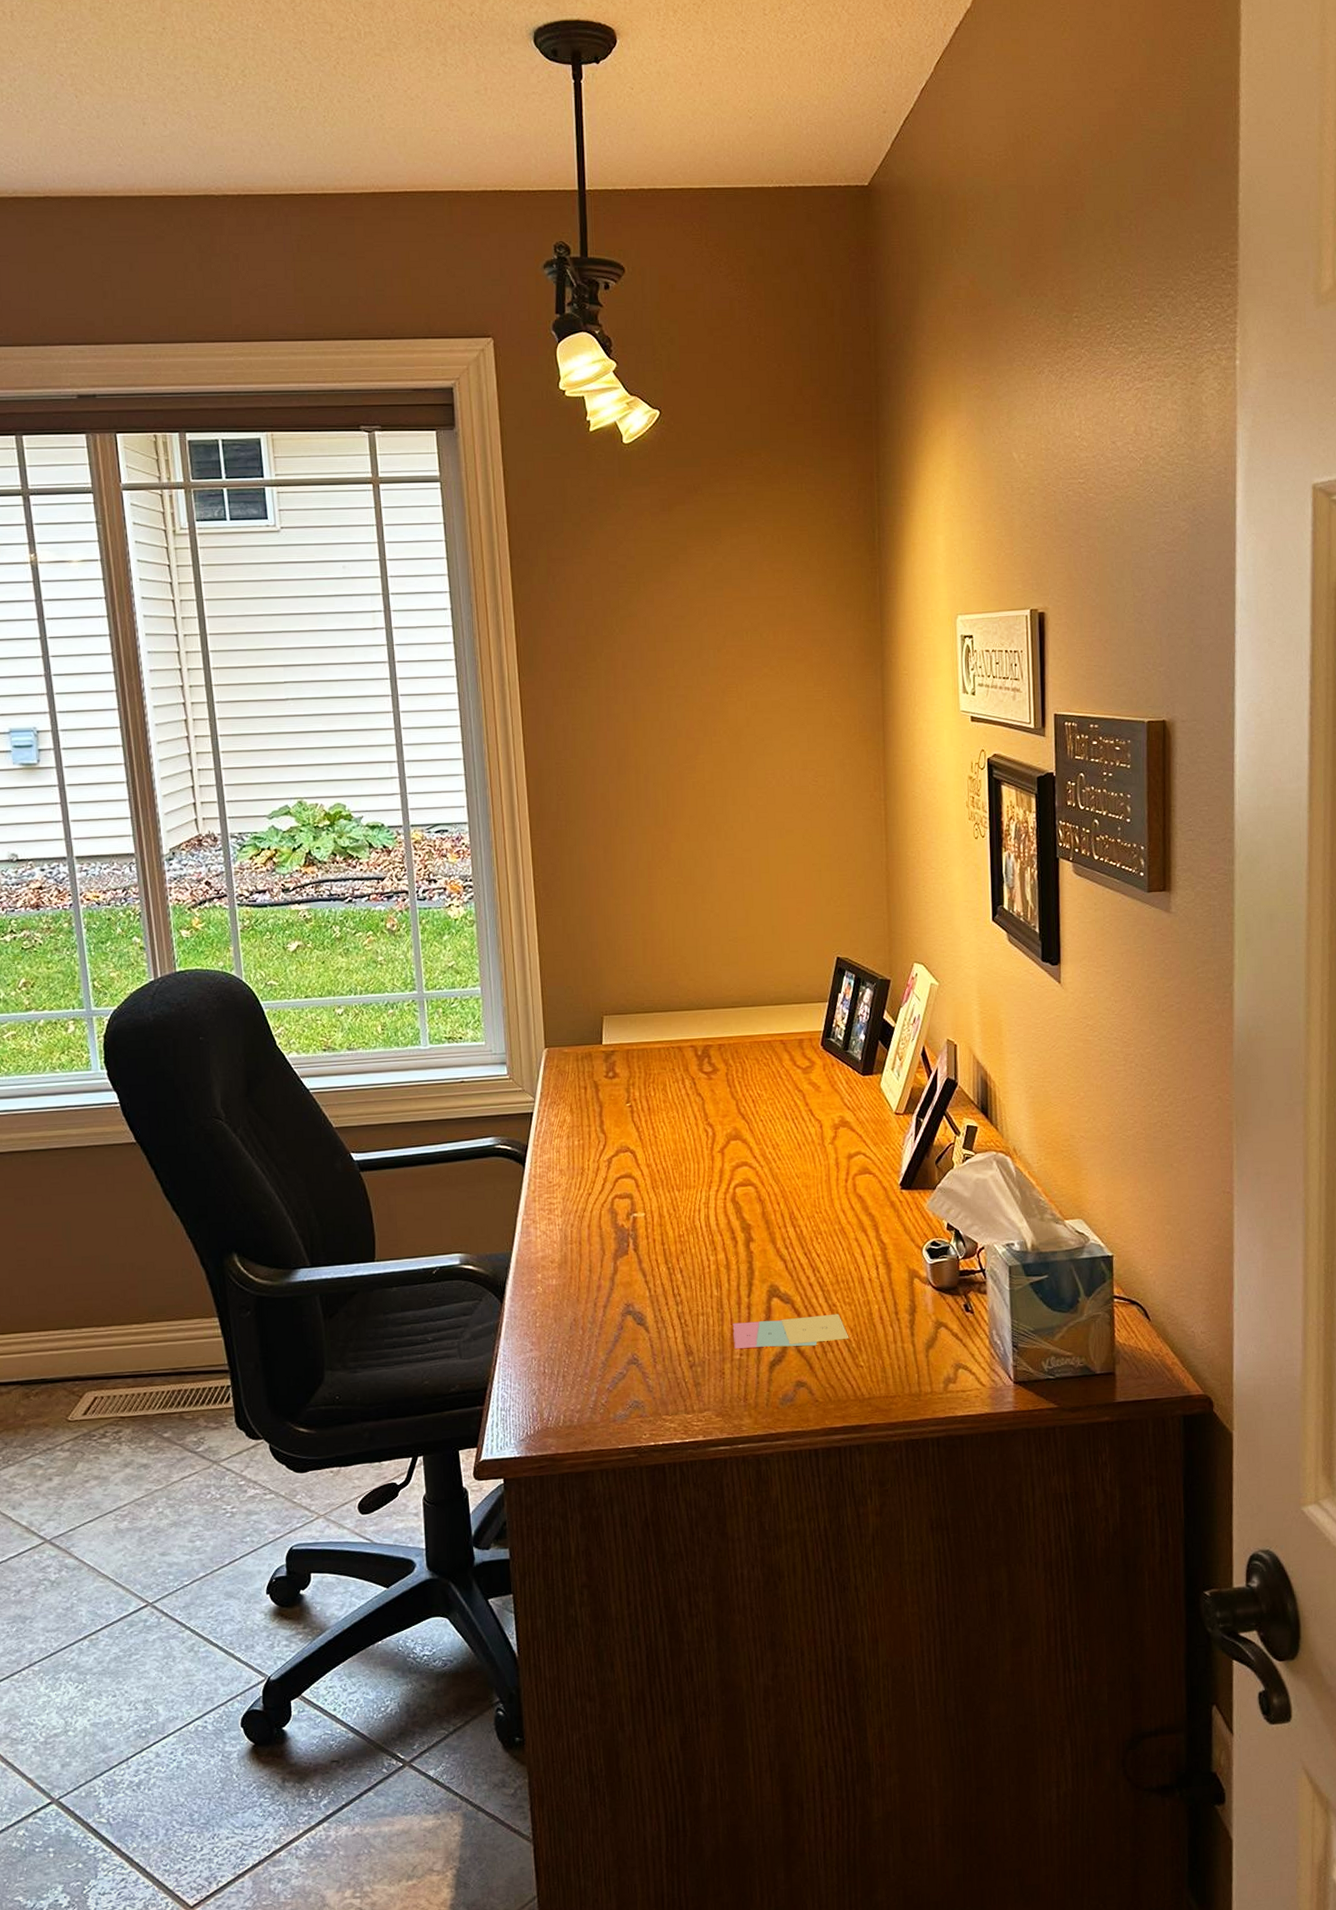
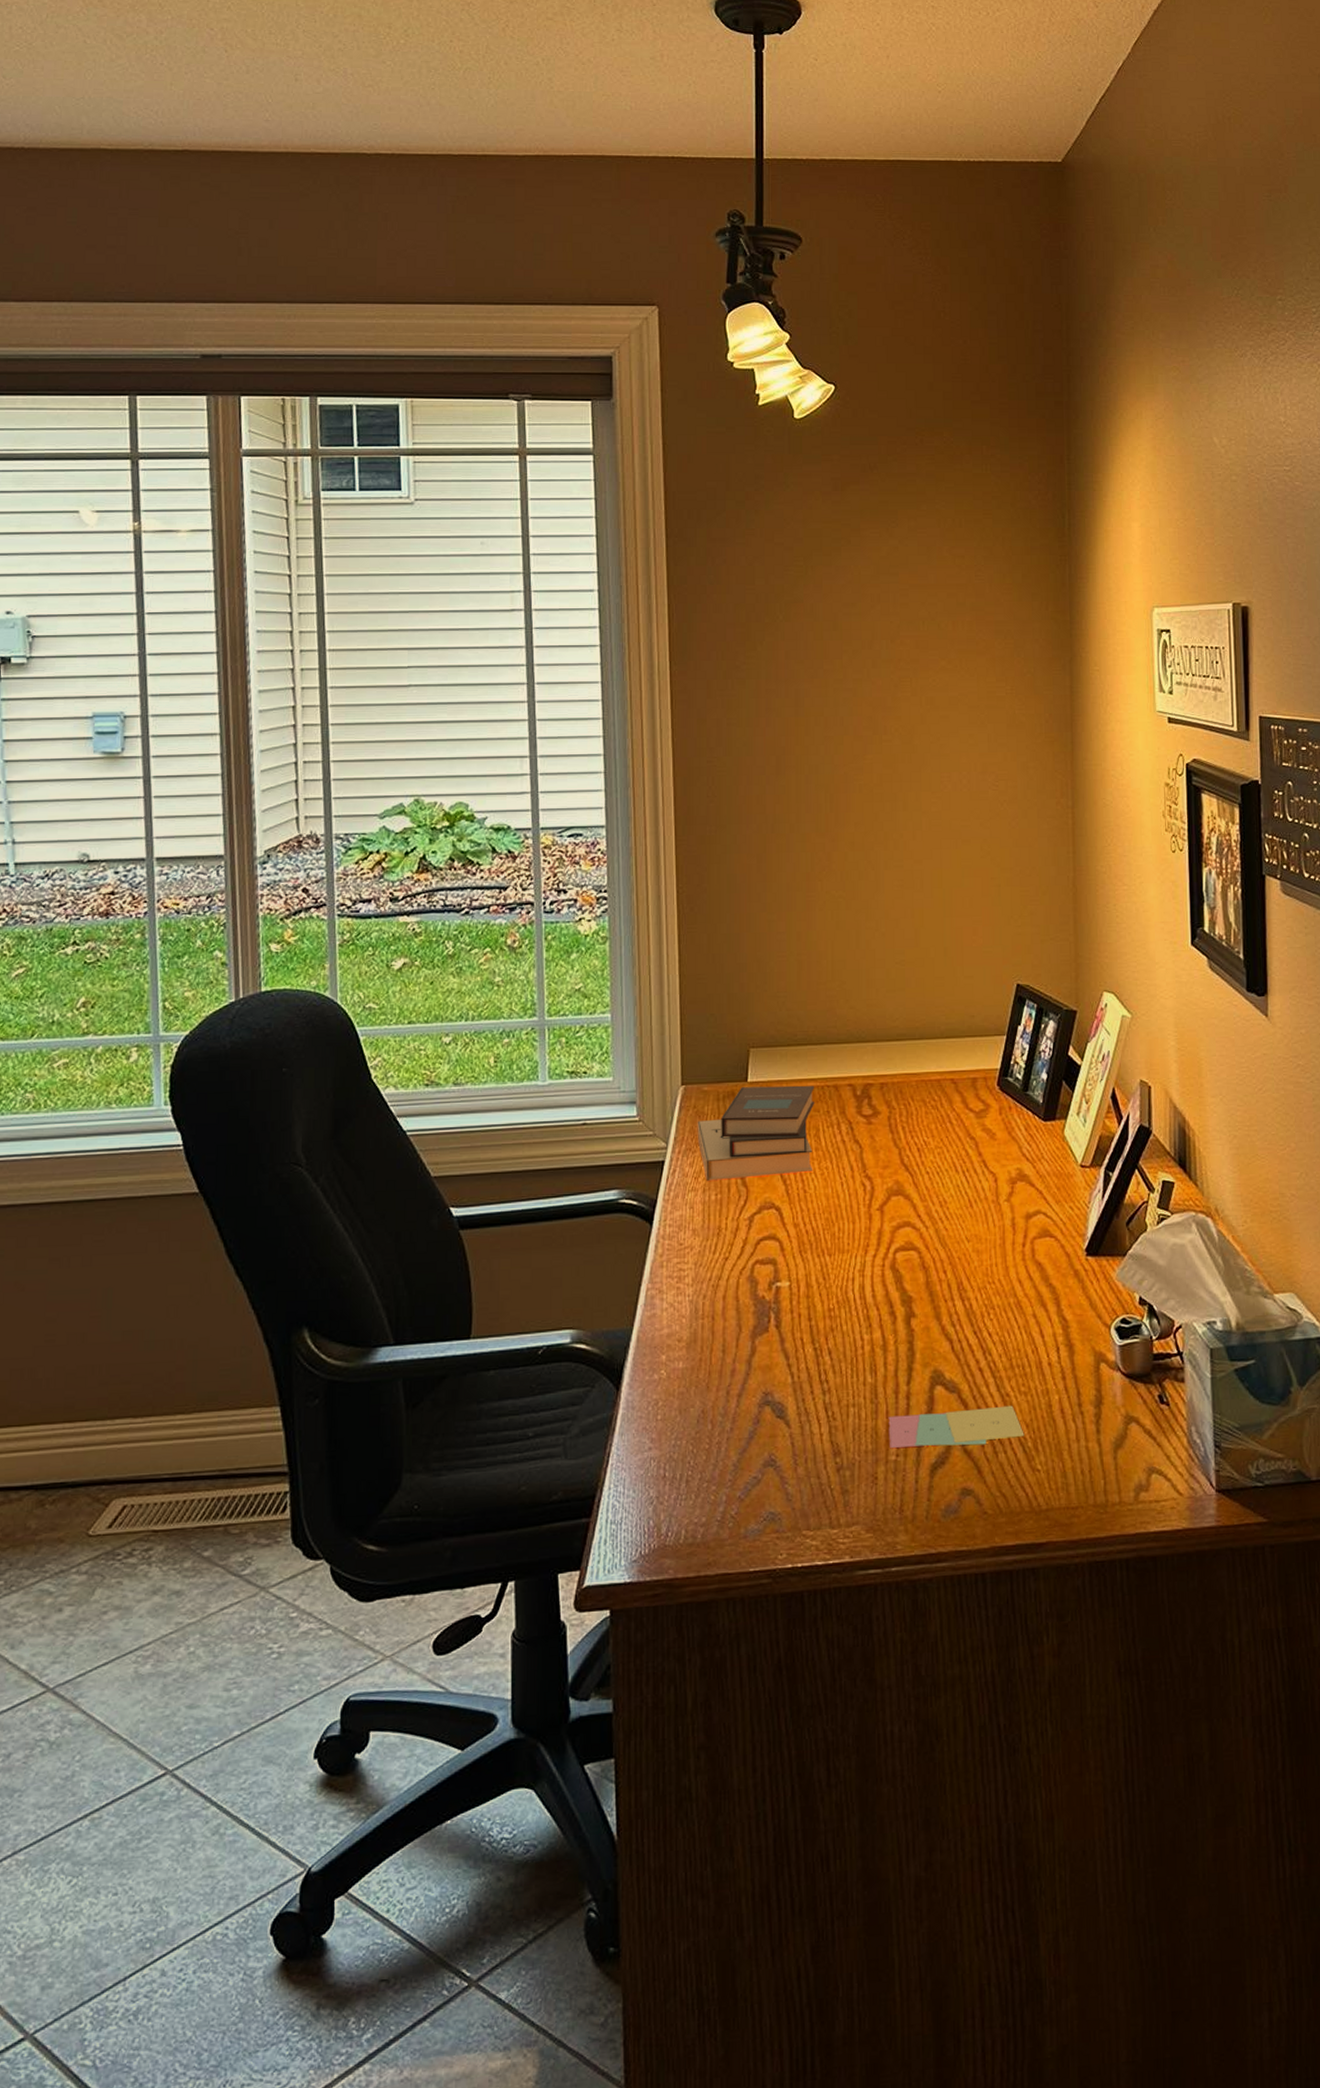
books: none [560,1047,662,1129] -> present [697,1085,815,1181]

